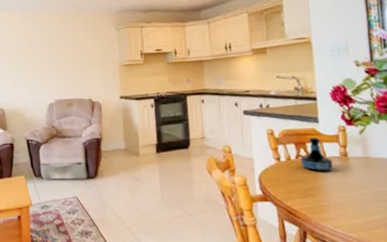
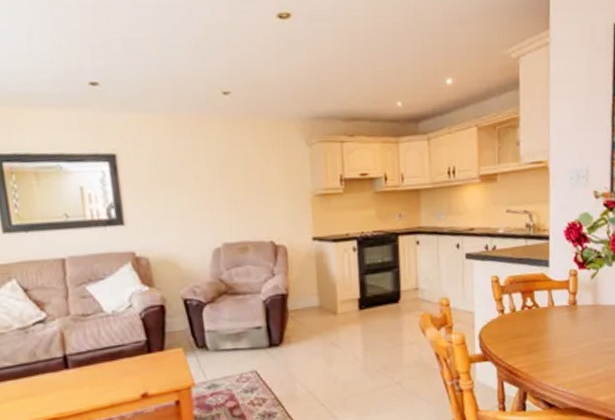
tequila bottle: present [300,136,334,172] -> none [526,283,561,324]

